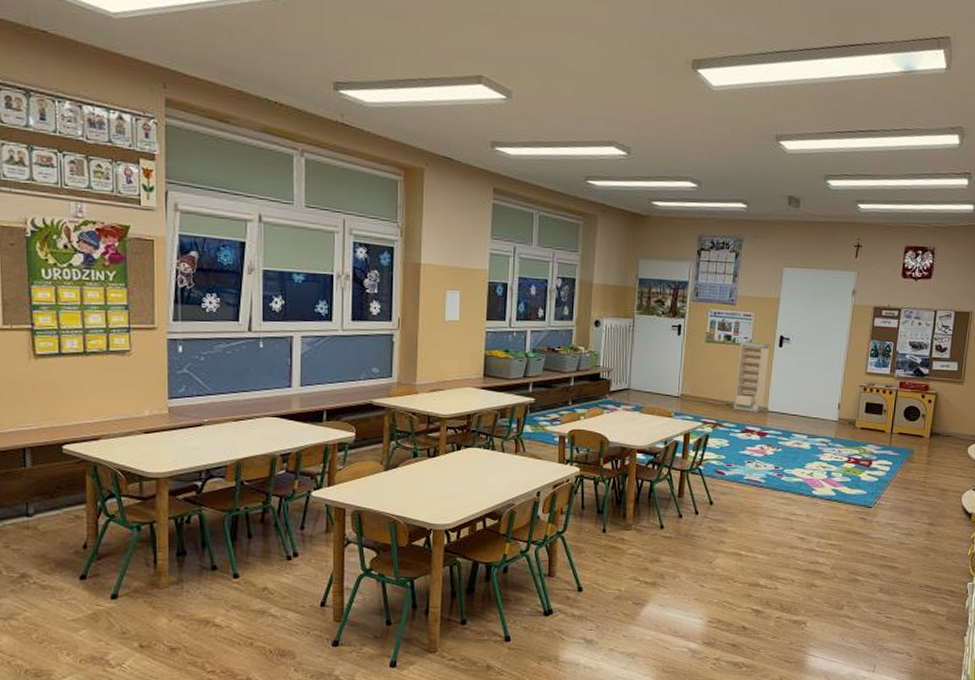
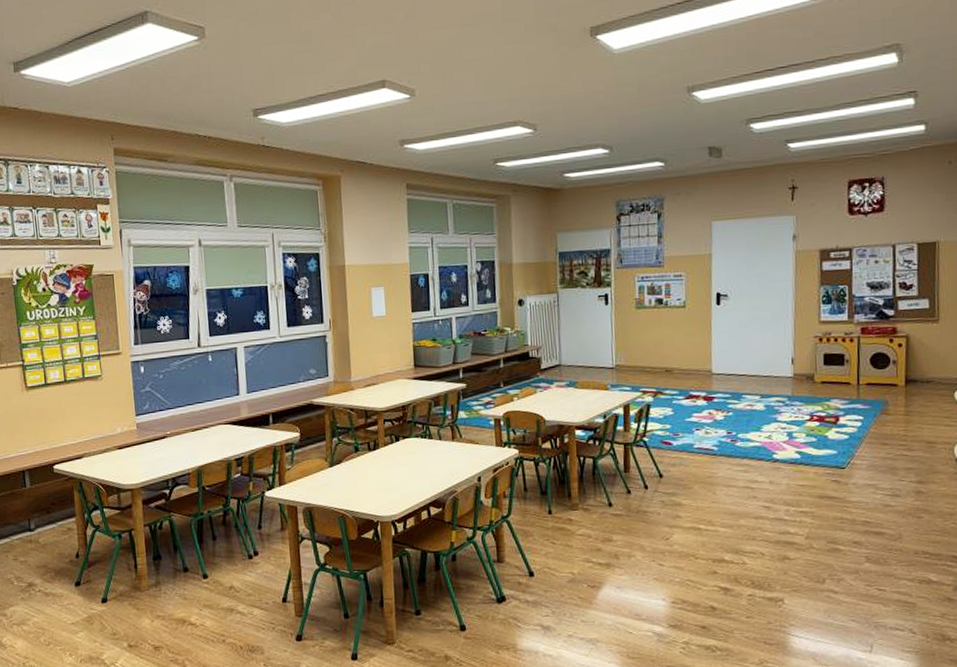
storage cabinet: present [733,341,770,412] -> none [672,302,707,377]

